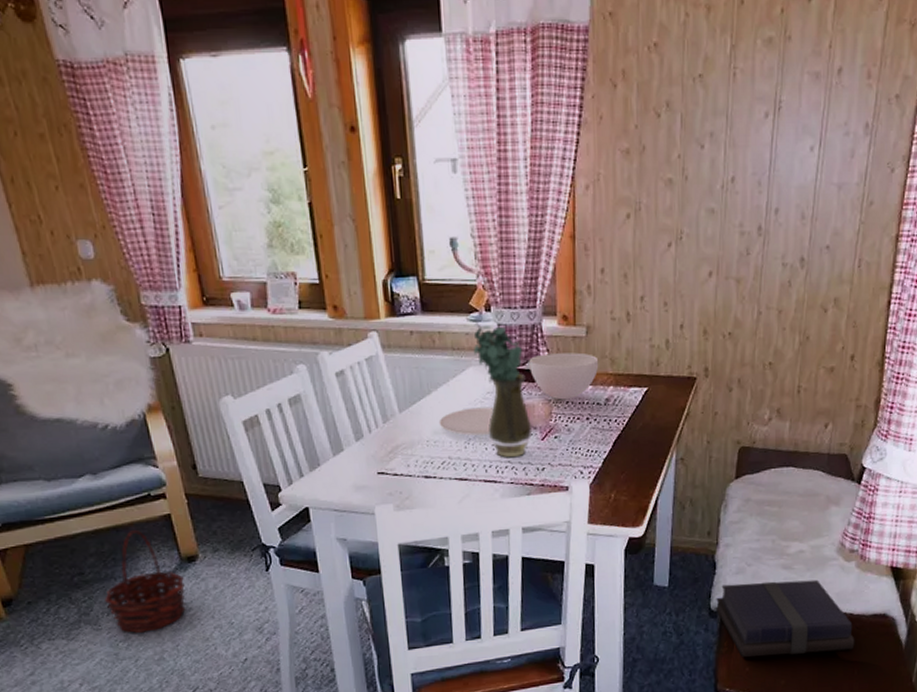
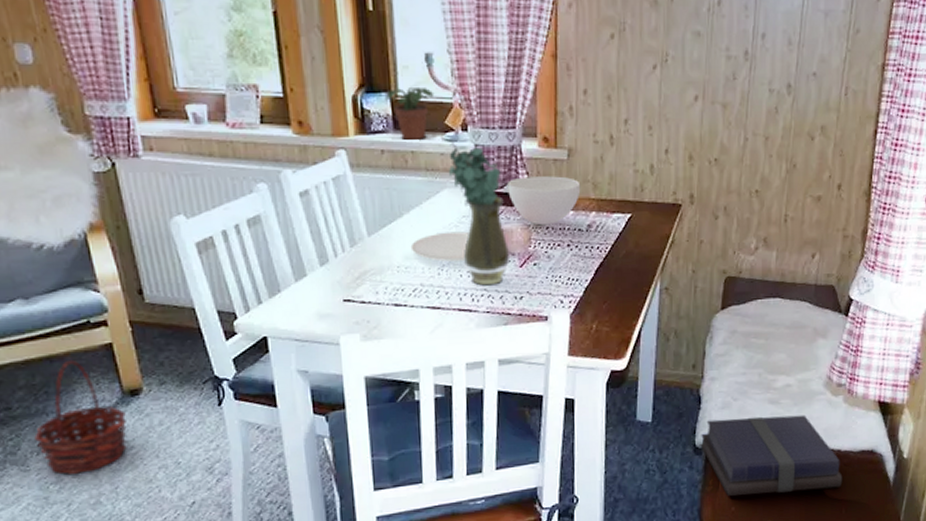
potted plant: none [413,270,459,322] -> present [384,86,435,141]

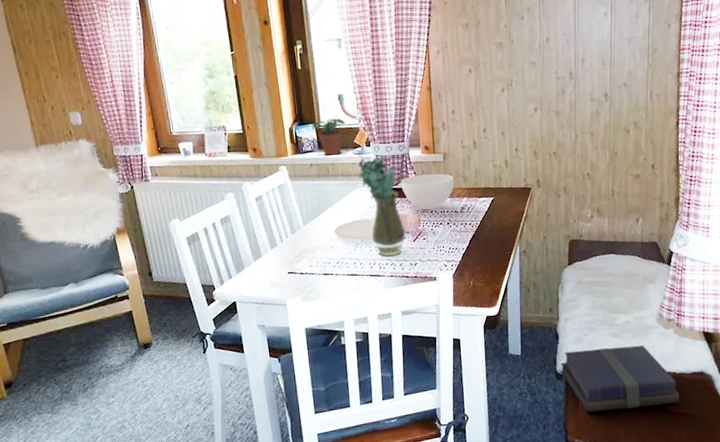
basket: present [34,359,127,474] -> none [81,324,142,407]

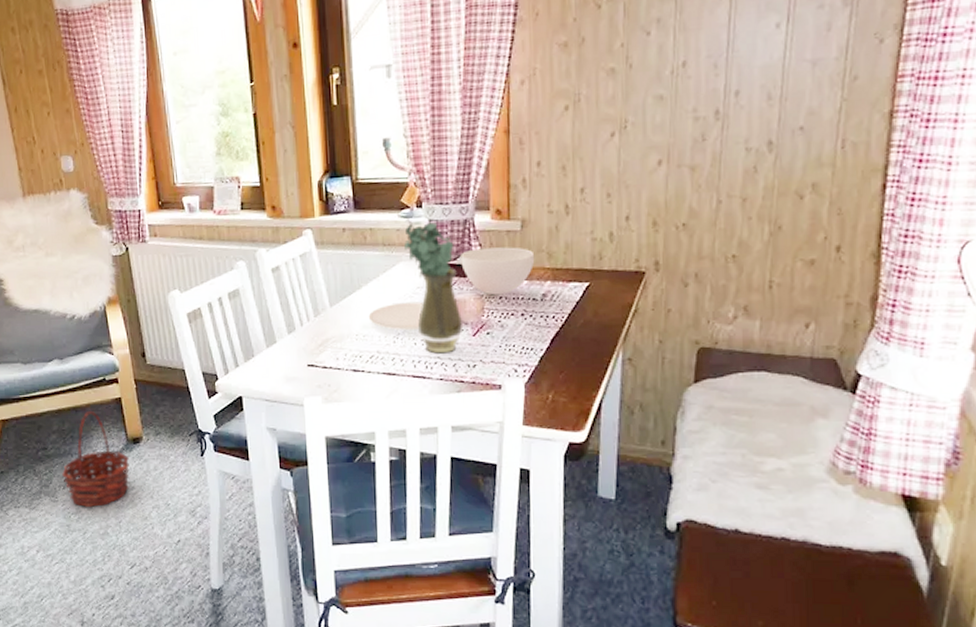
basket: none [81,324,142,407] -> present [62,410,130,507]
potted plant: present [311,118,346,156] -> none [346,169,391,219]
book: present [560,345,680,412] -> none [672,502,856,592]

